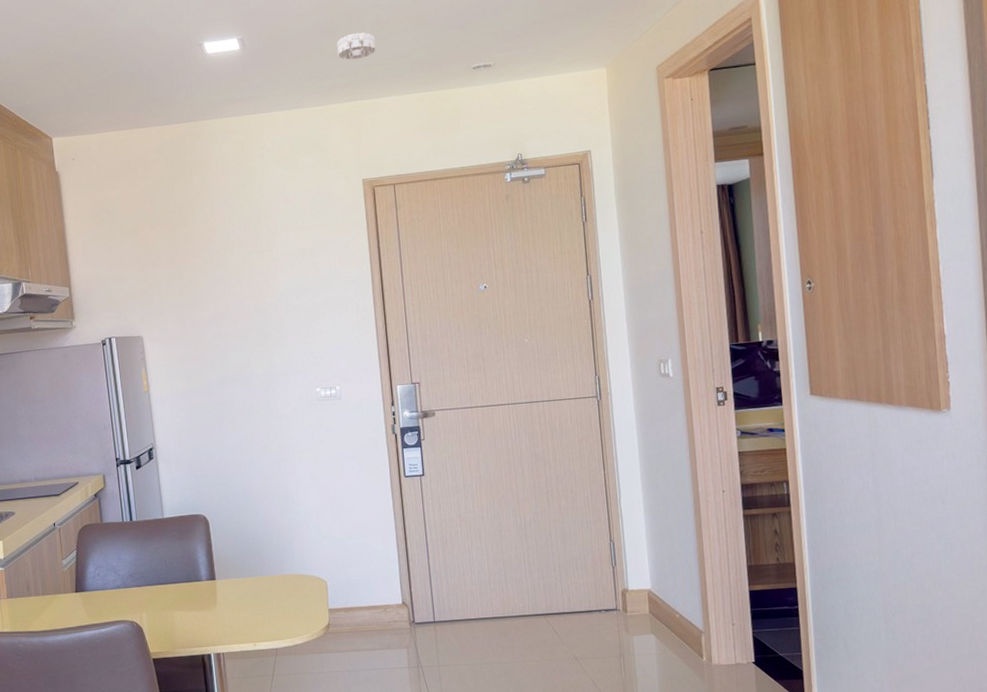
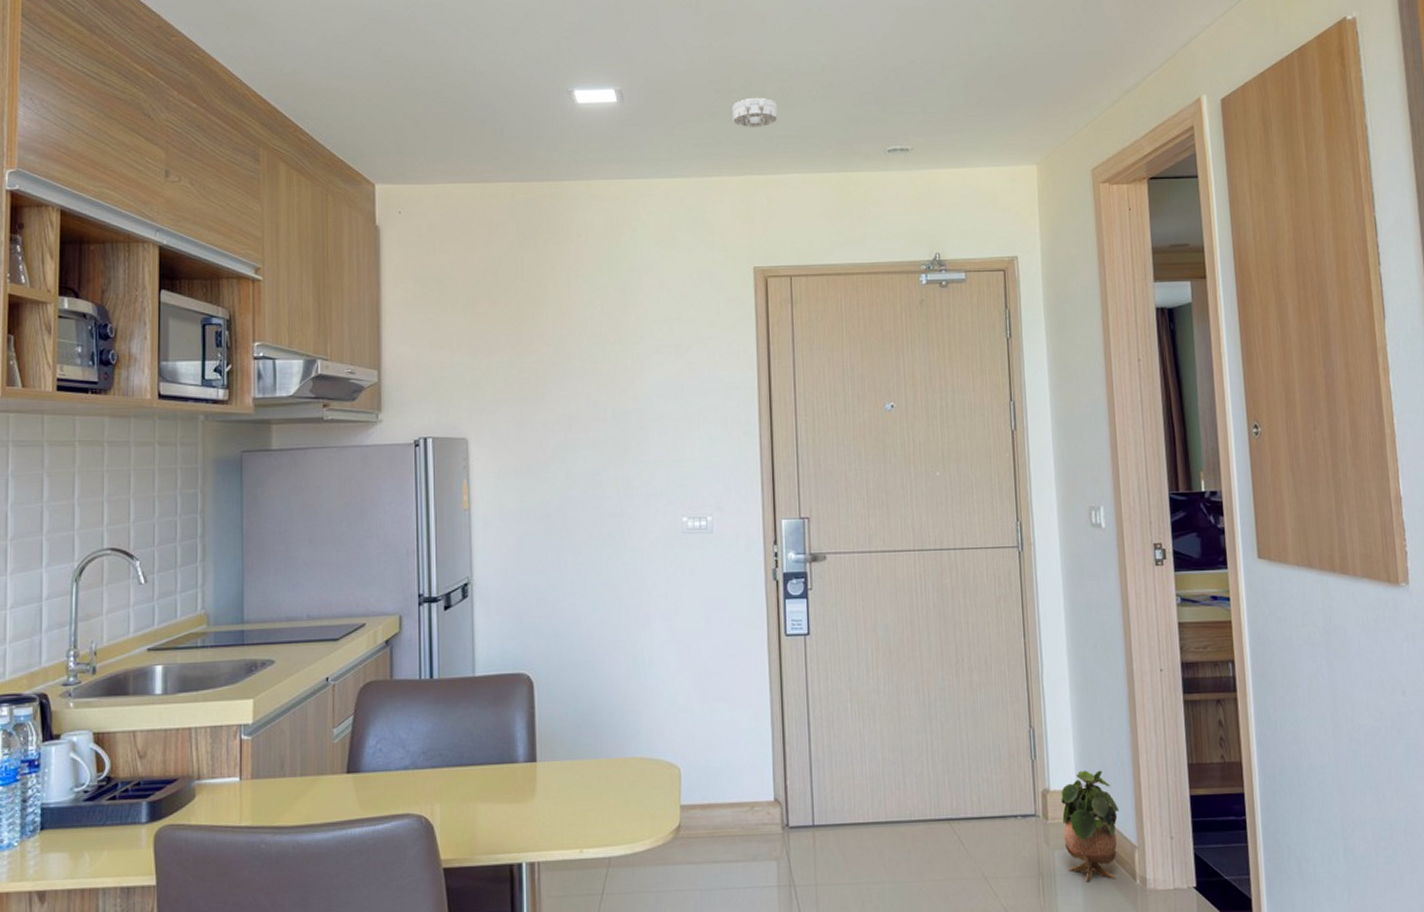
potted plant: none [638,573,688,660] -> present [1061,770,1120,882]

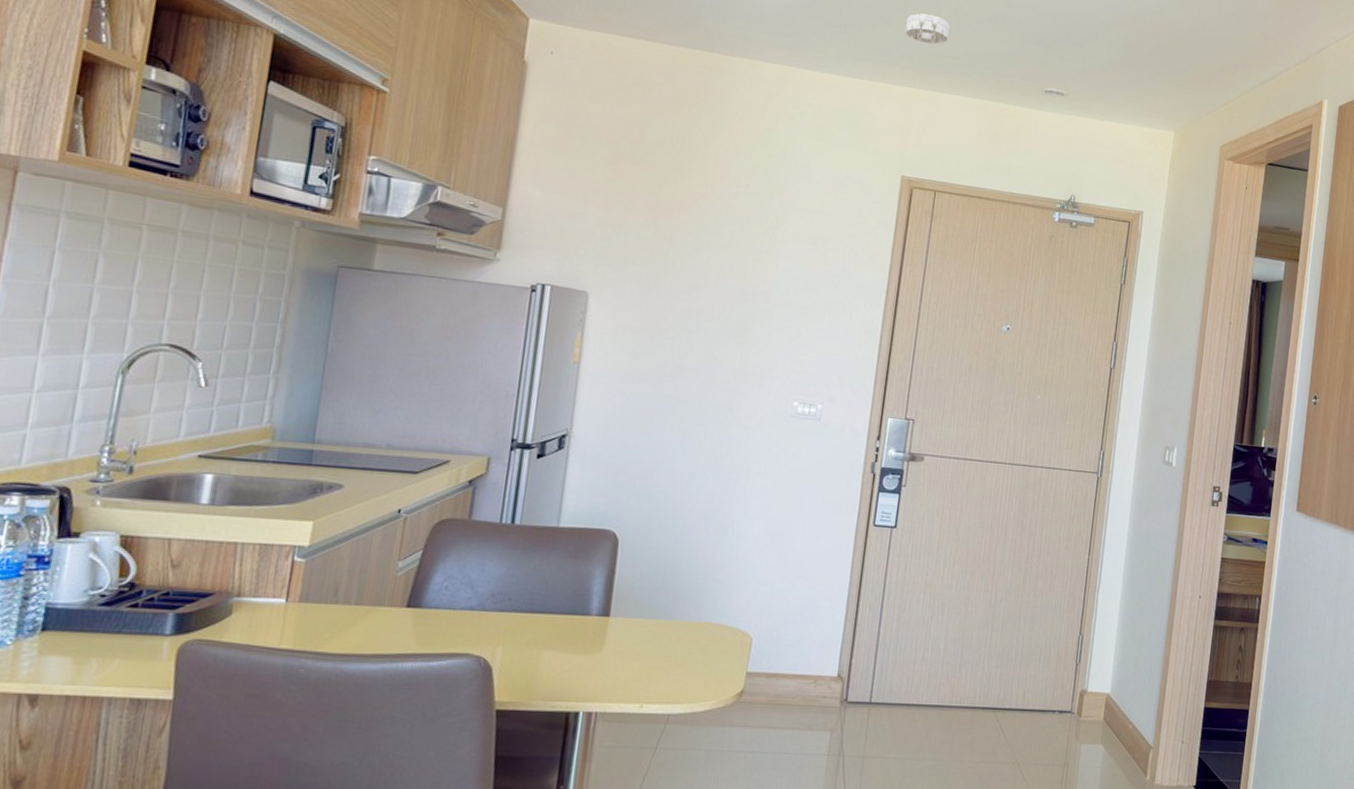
potted plant: present [1061,770,1120,882] -> none [1091,677,1144,774]

